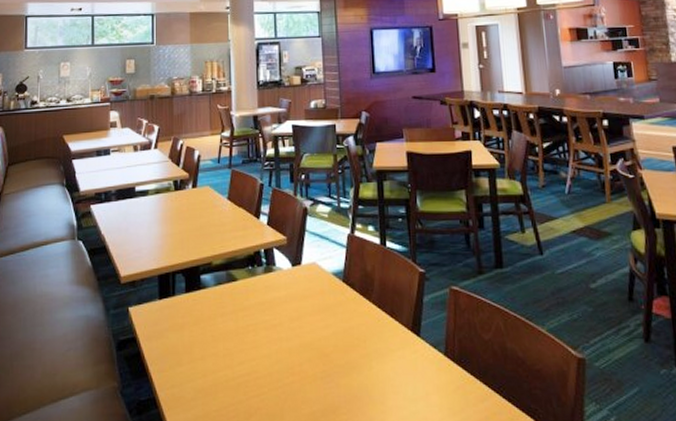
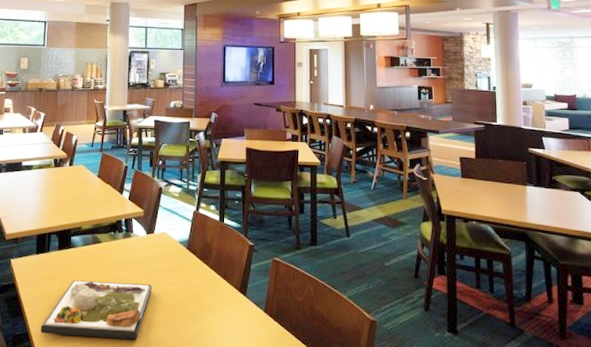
dinner plate: none [170,328,303,399] -> present [41,280,152,340]

